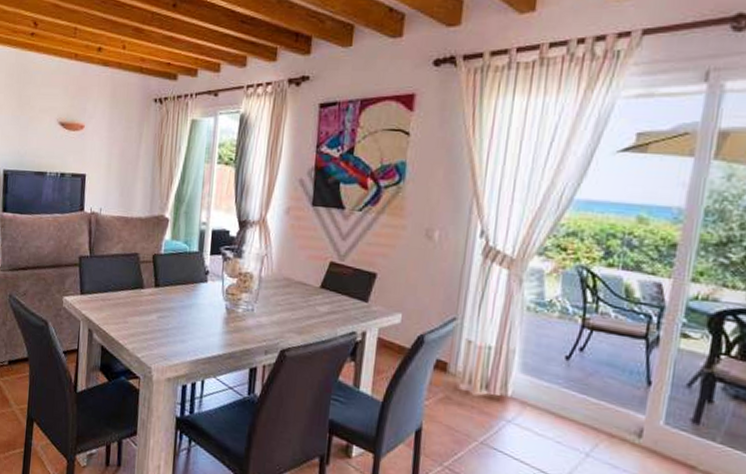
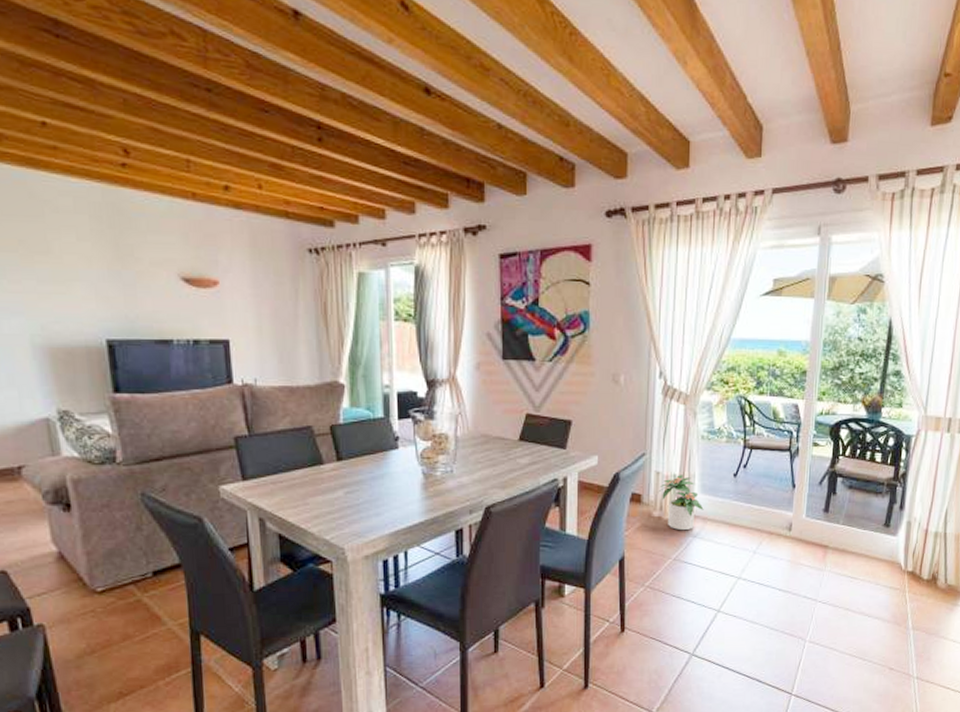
potted plant: none [467,347,524,413] -> present [658,475,704,531]

